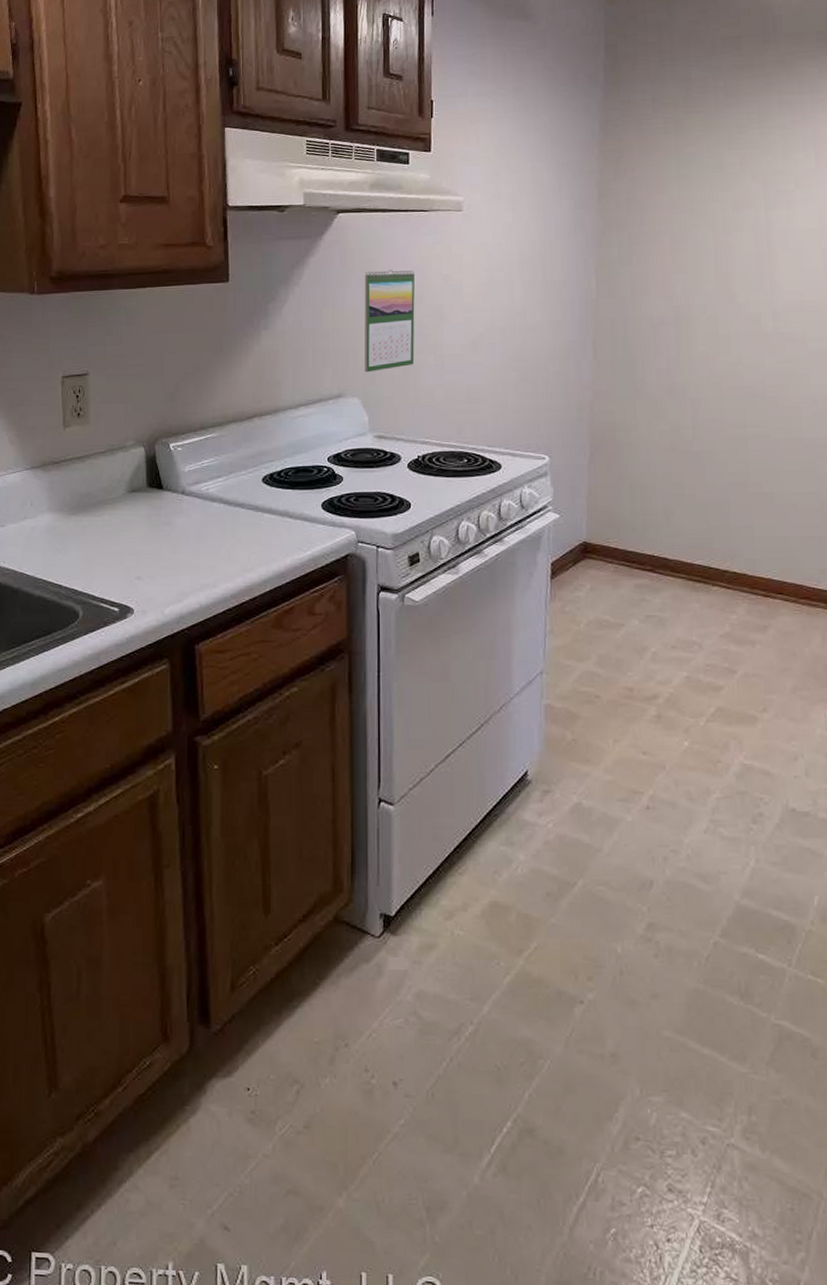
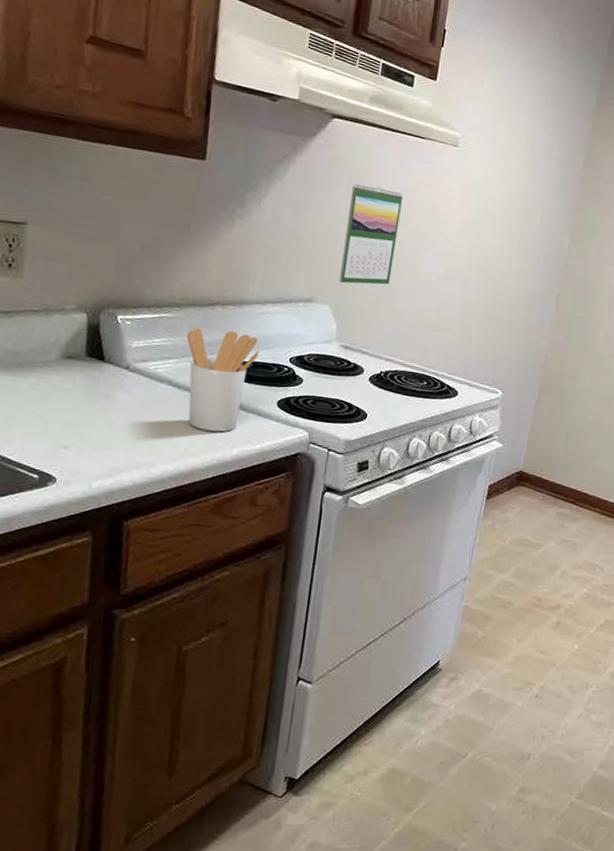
utensil holder: none [232,440,300,543] -> present [187,327,261,432]

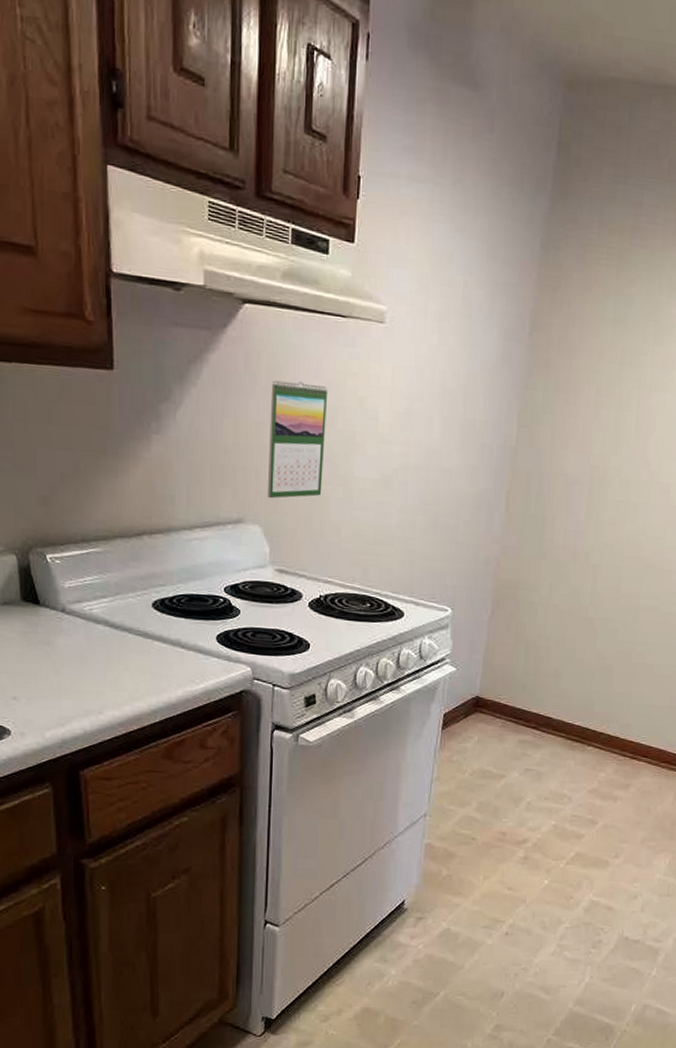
utensil holder: present [187,327,261,432] -> none [118,561,194,673]

